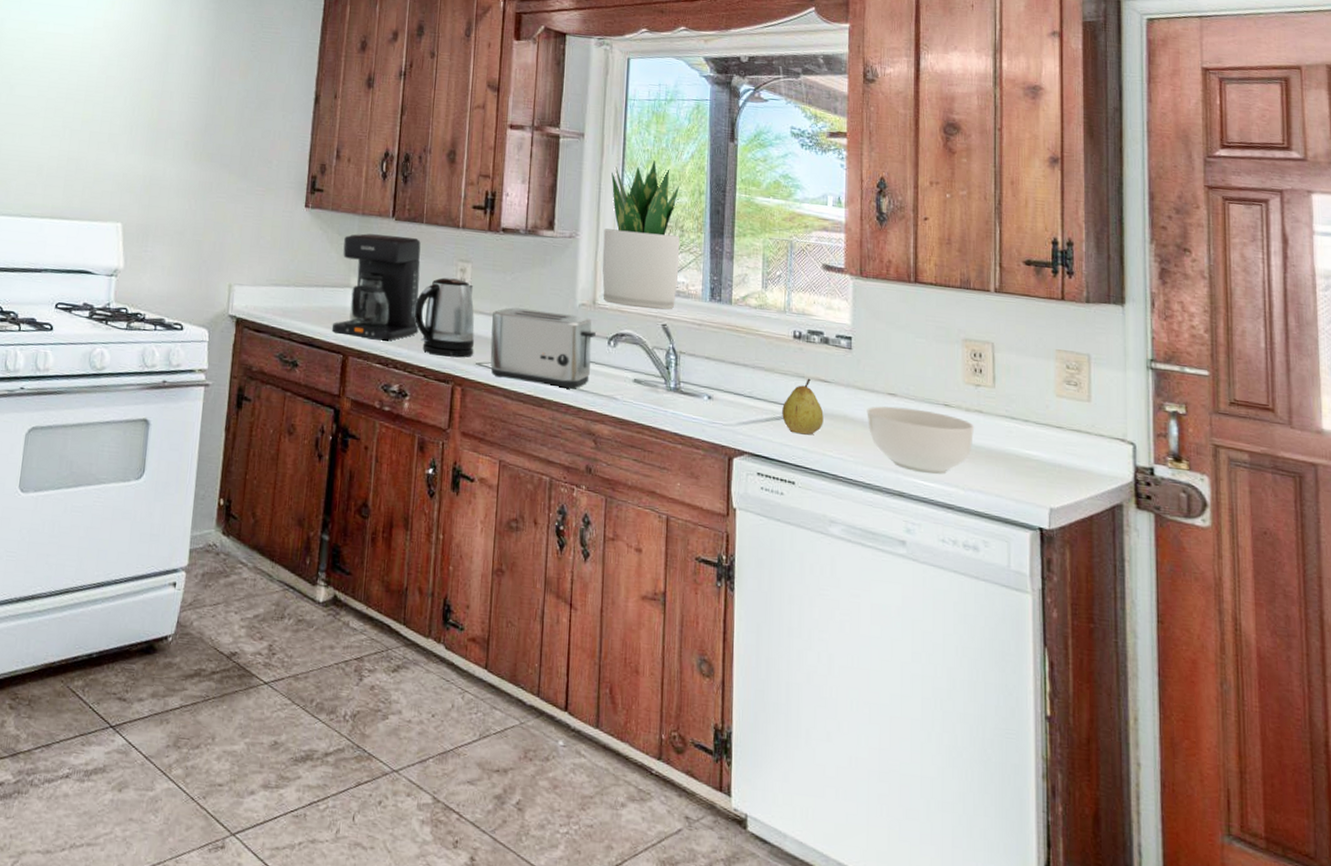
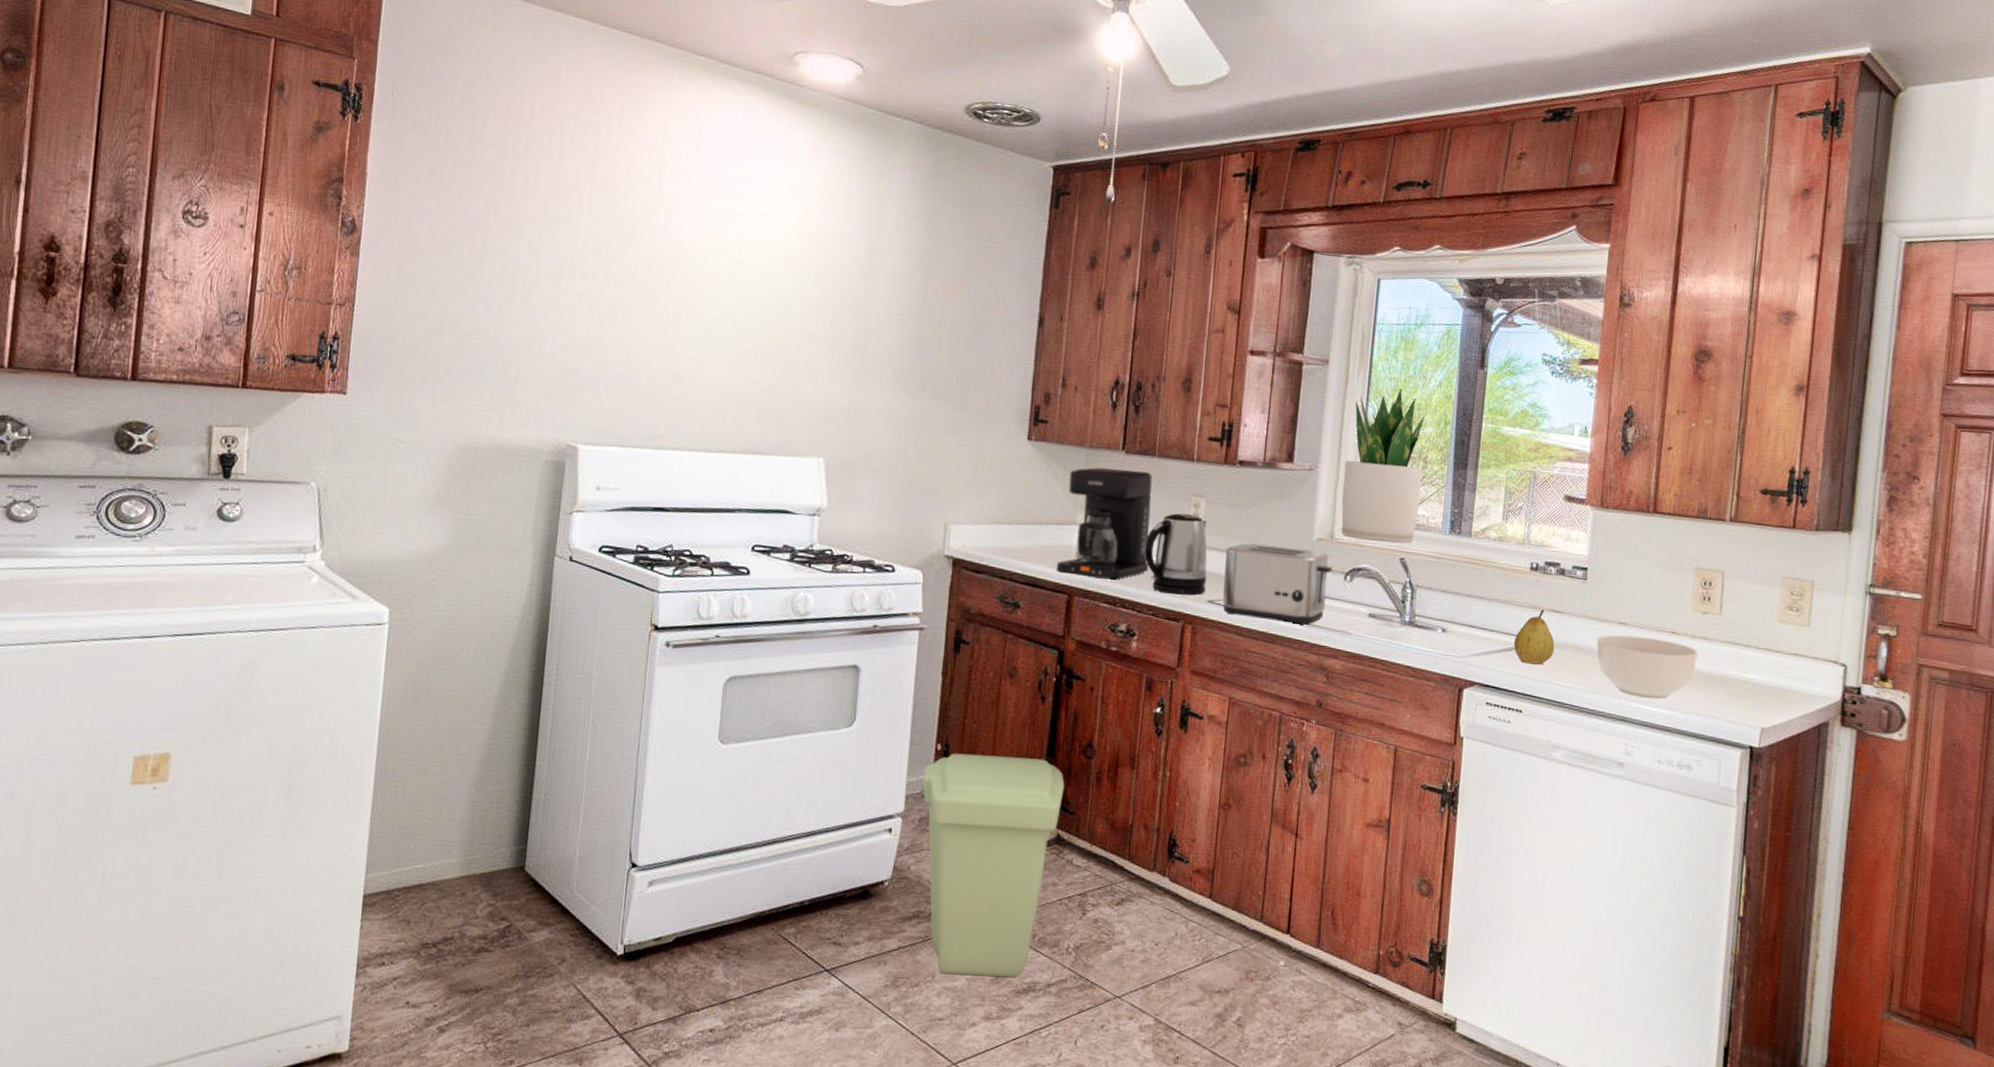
trash can: none [206,508,341,744] -> present [922,753,1065,978]

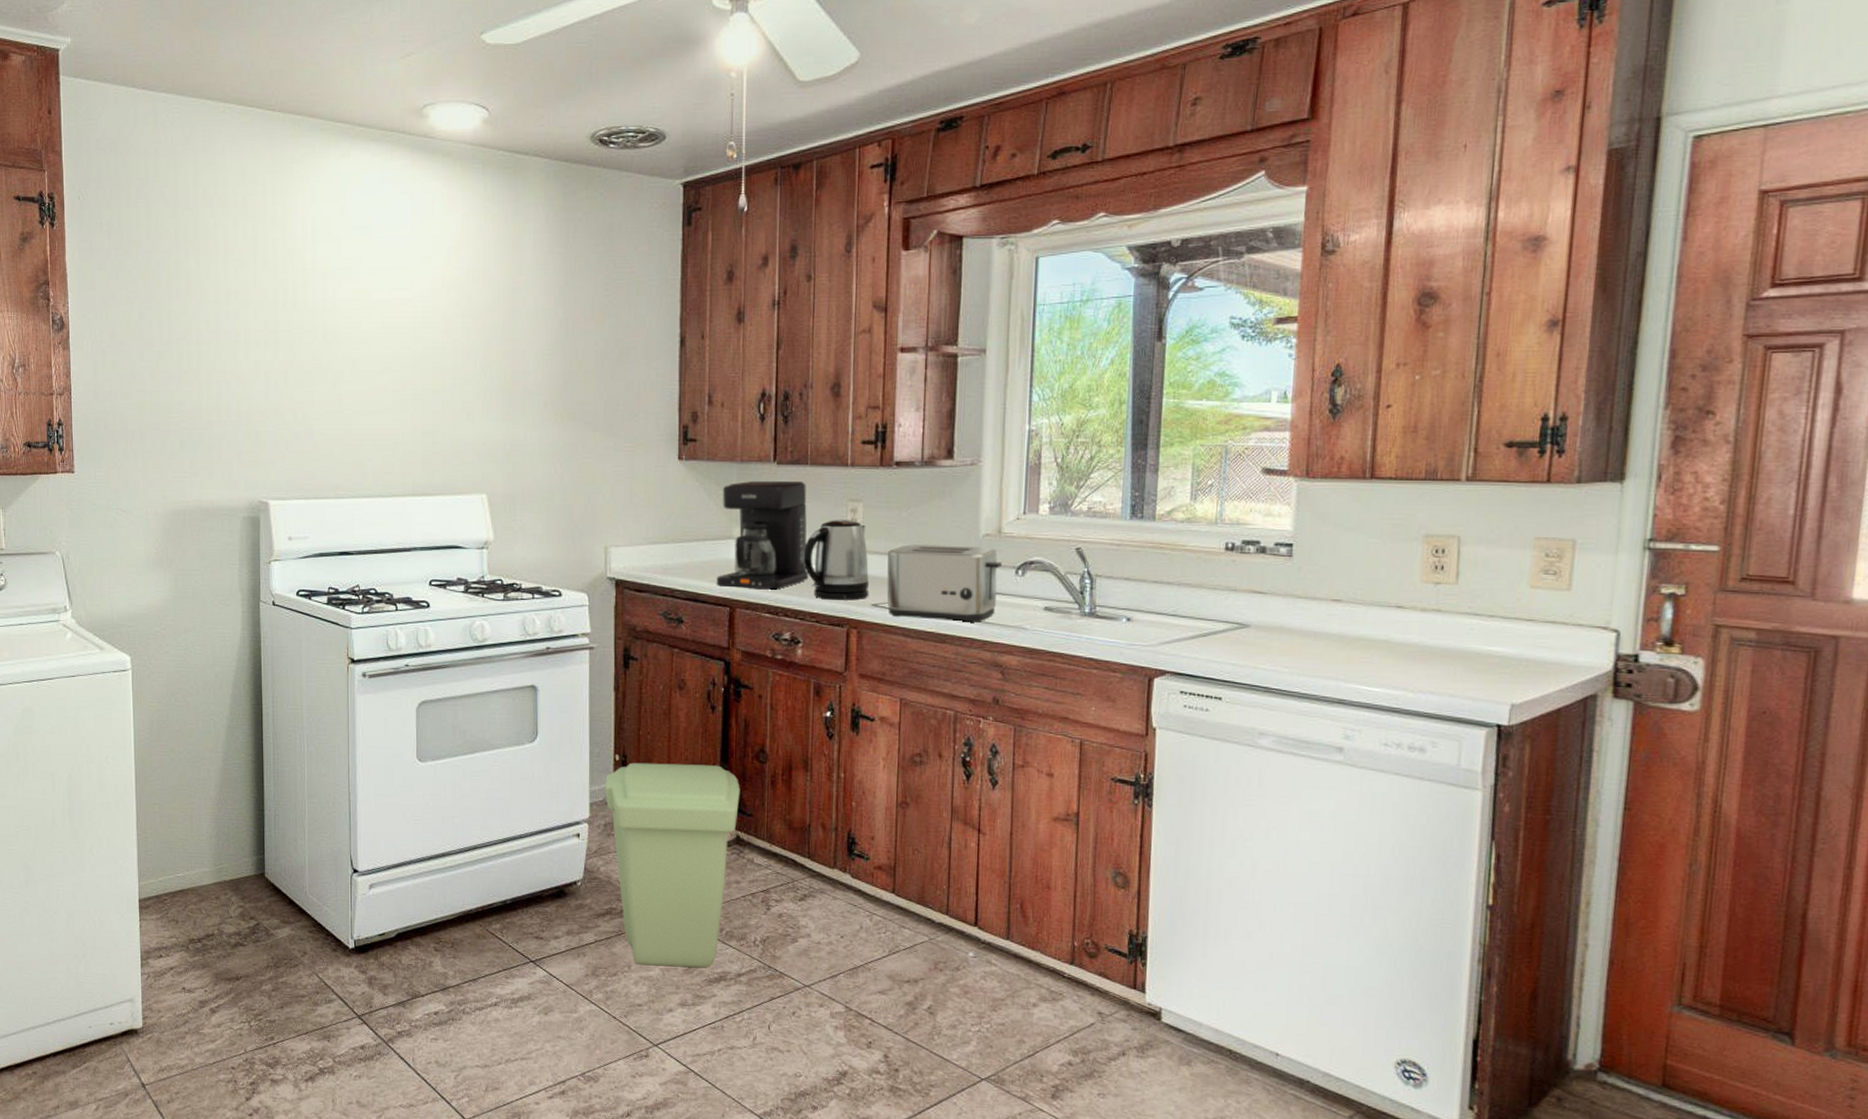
planter: present [1341,388,1426,544] -> none [1008,371,1098,533]
fruit: present [1514,609,1555,665] -> none [1209,591,1257,649]
bowl: present [1596,635,1699,699] -> none [1306,613,1431,679]

